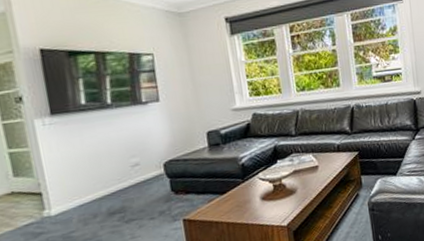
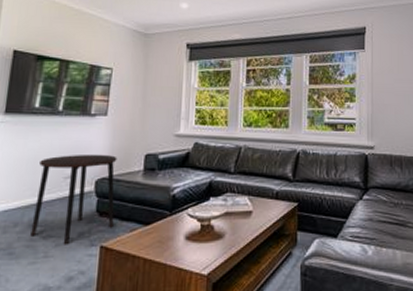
side table: none [102,138,191,225] -> present [30,154,117,245]

